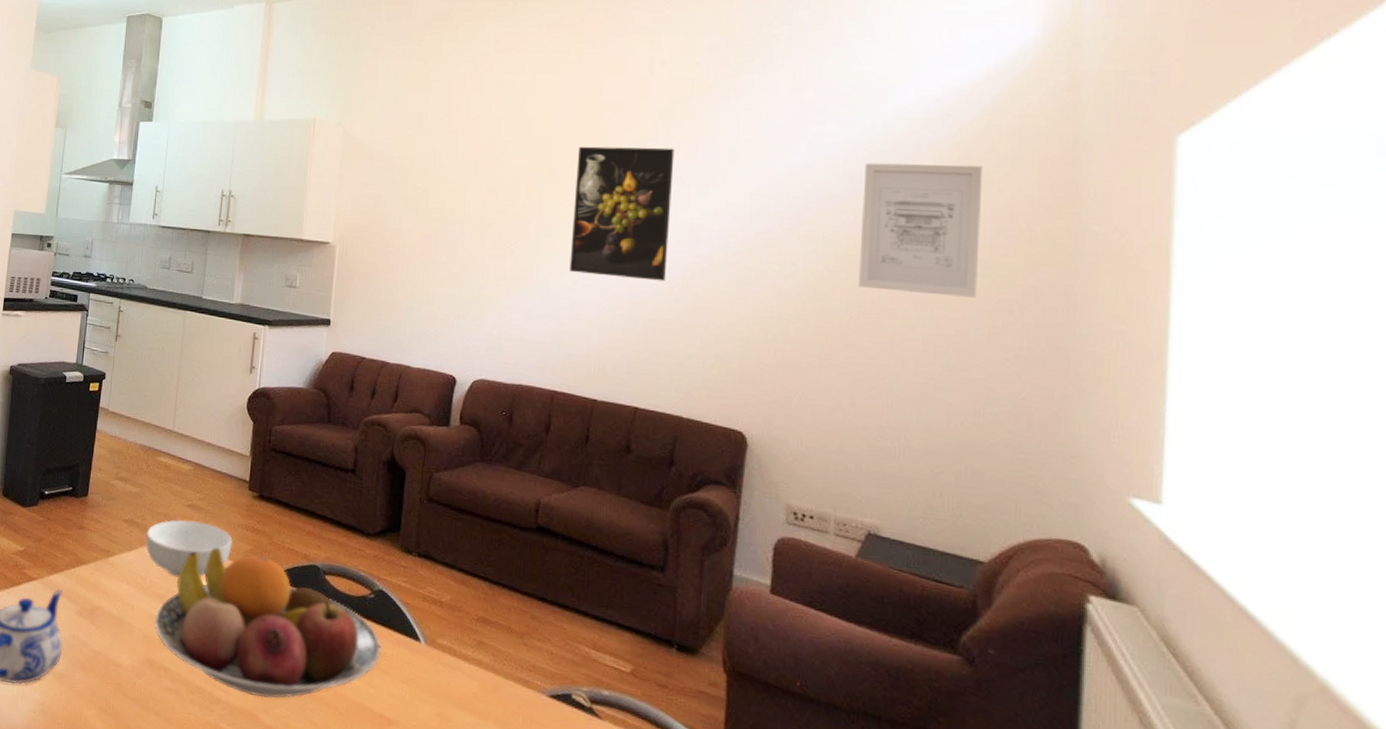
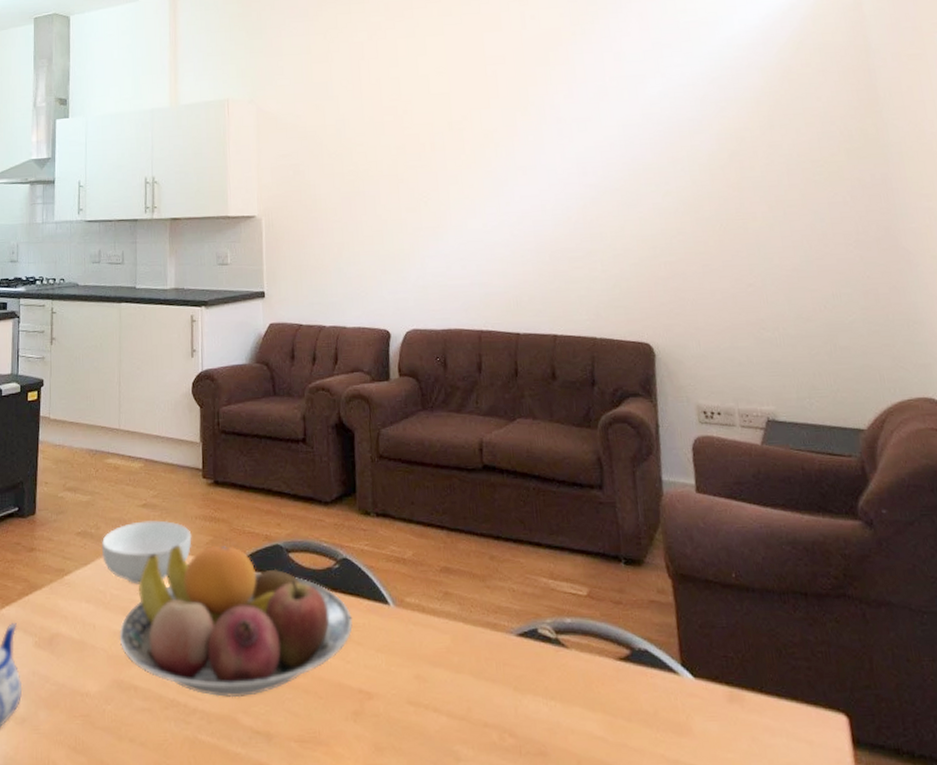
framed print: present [570,146,675,281] -> none [471,91,563,216]
wall art: present [859,162,983,298] -> none [710,79,817,197]

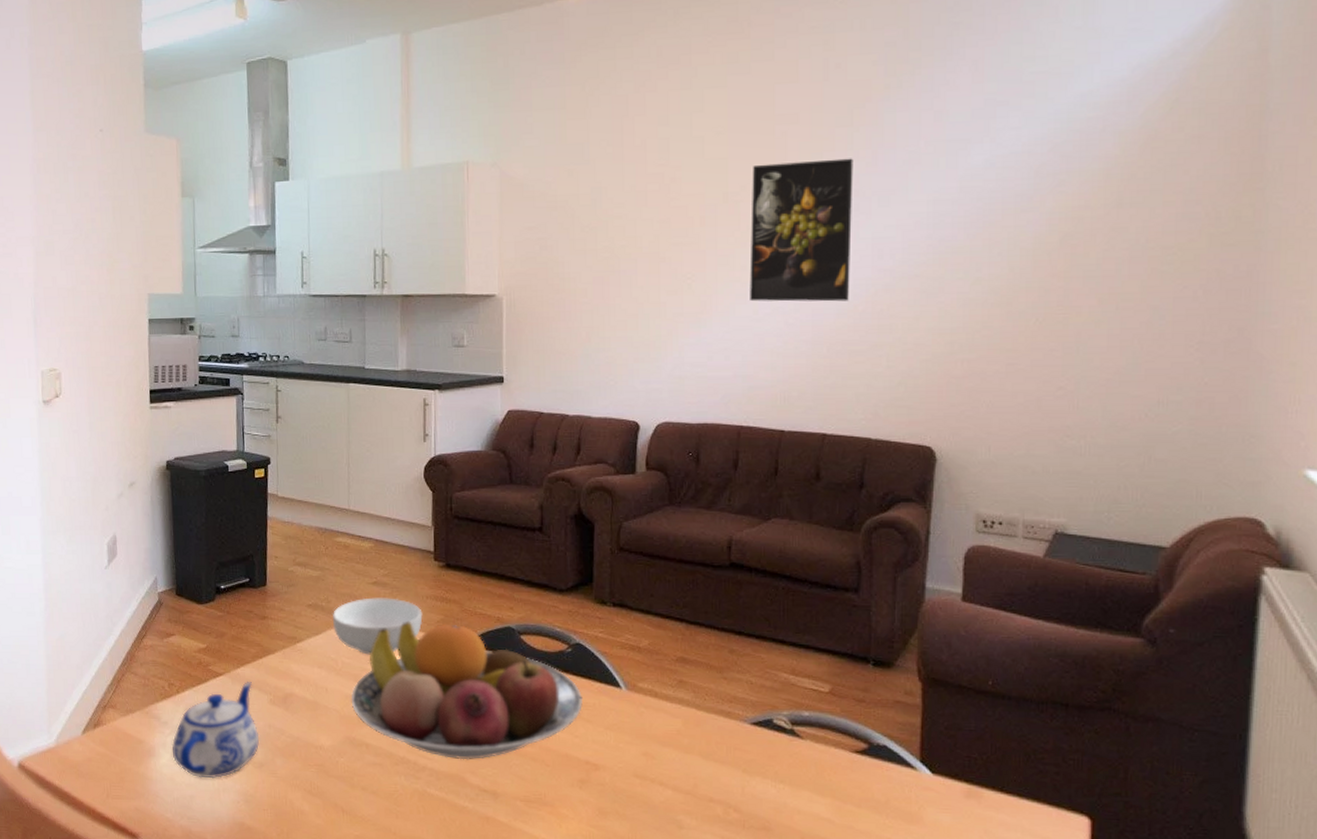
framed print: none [471,91,563,216] -> present [750,158,853,302]

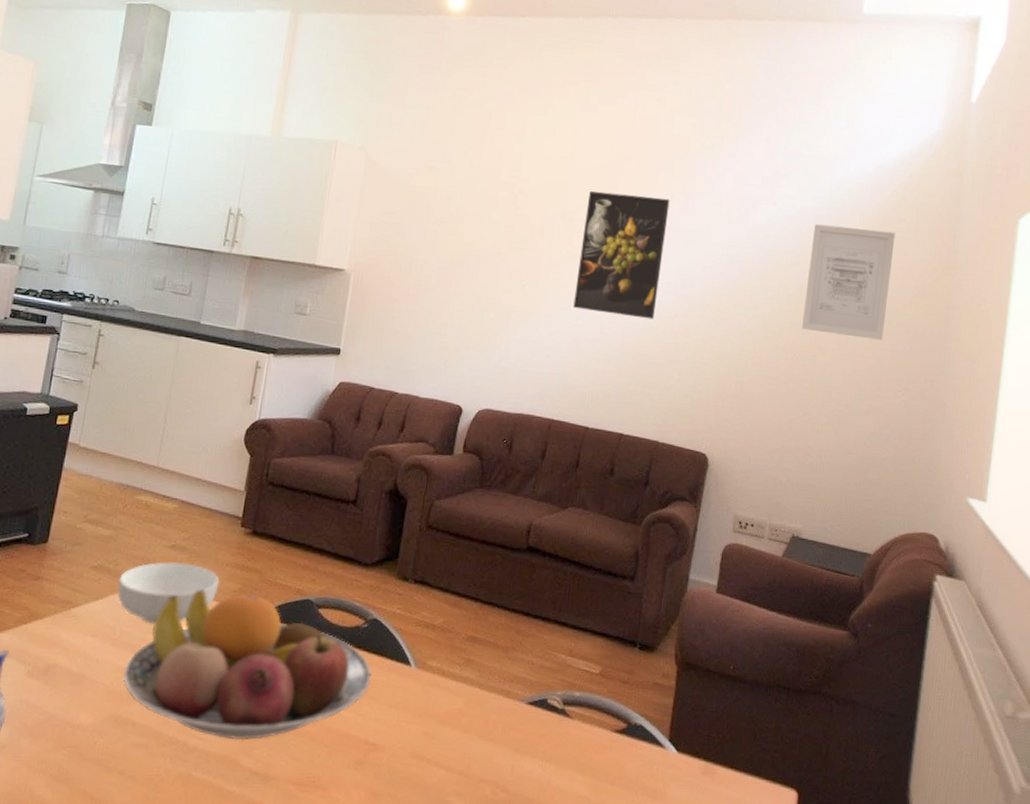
wall art: none [1044,147,1169,288] -> present [802,223,896,340]

